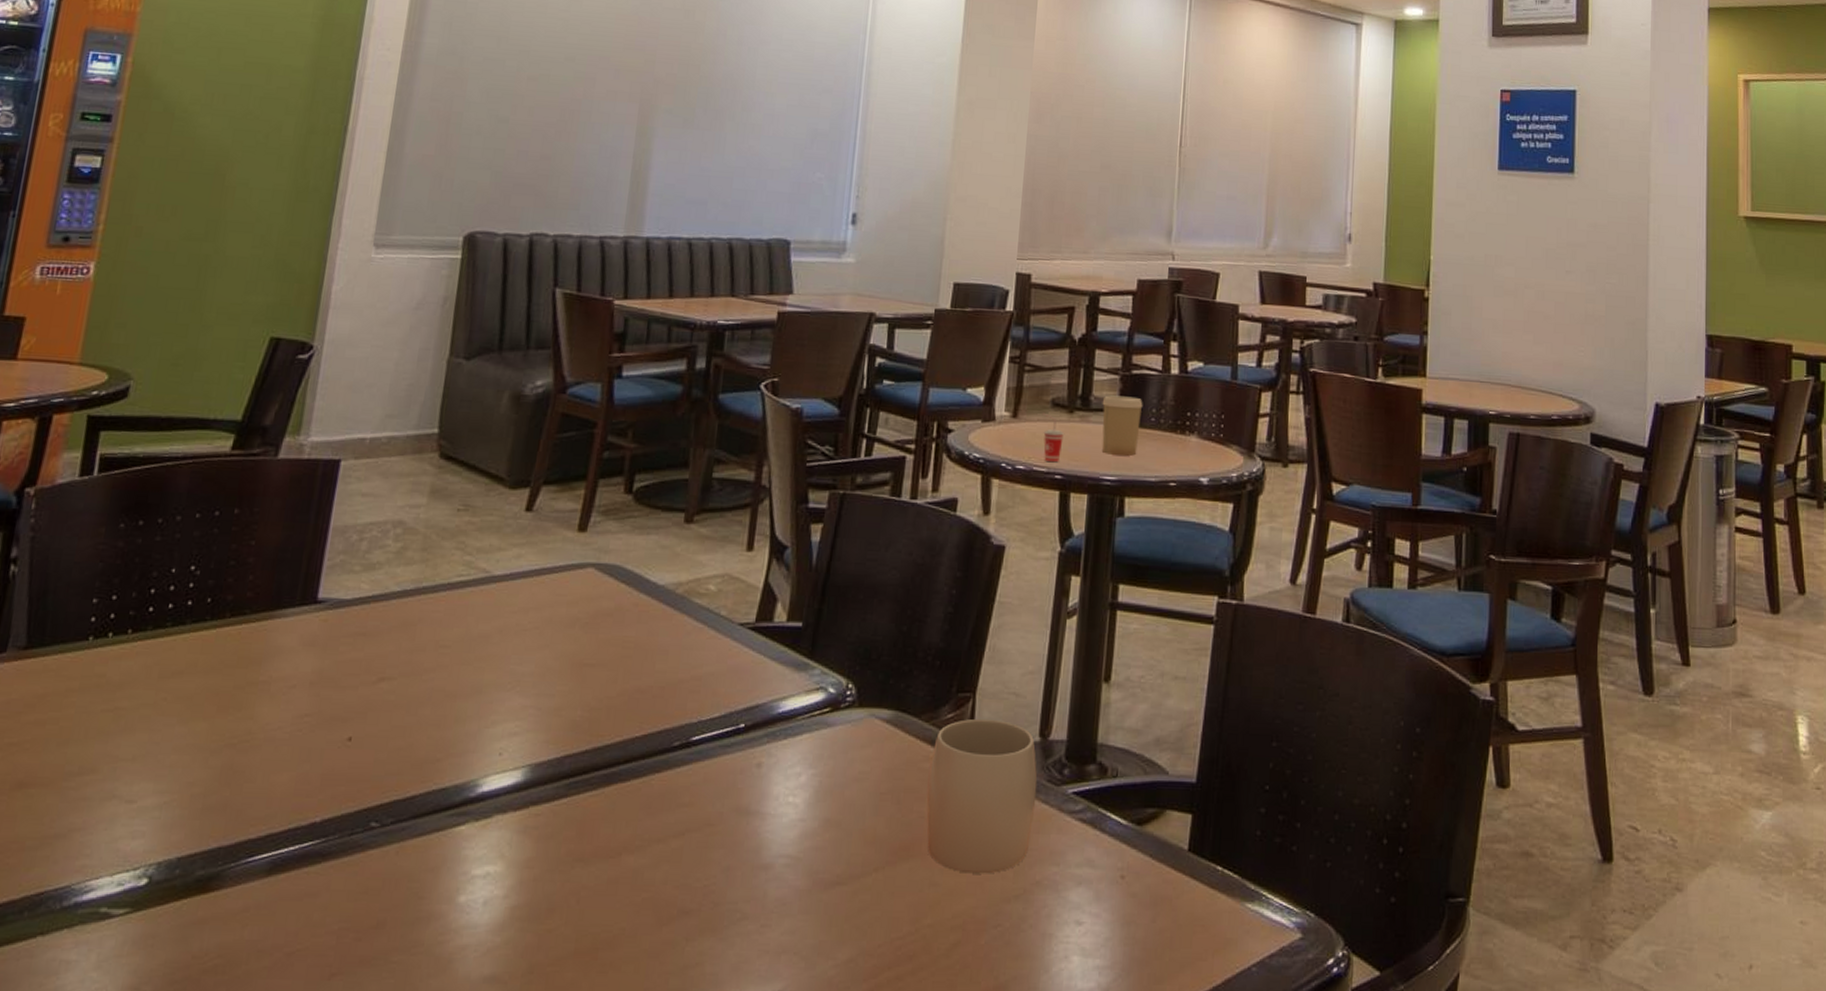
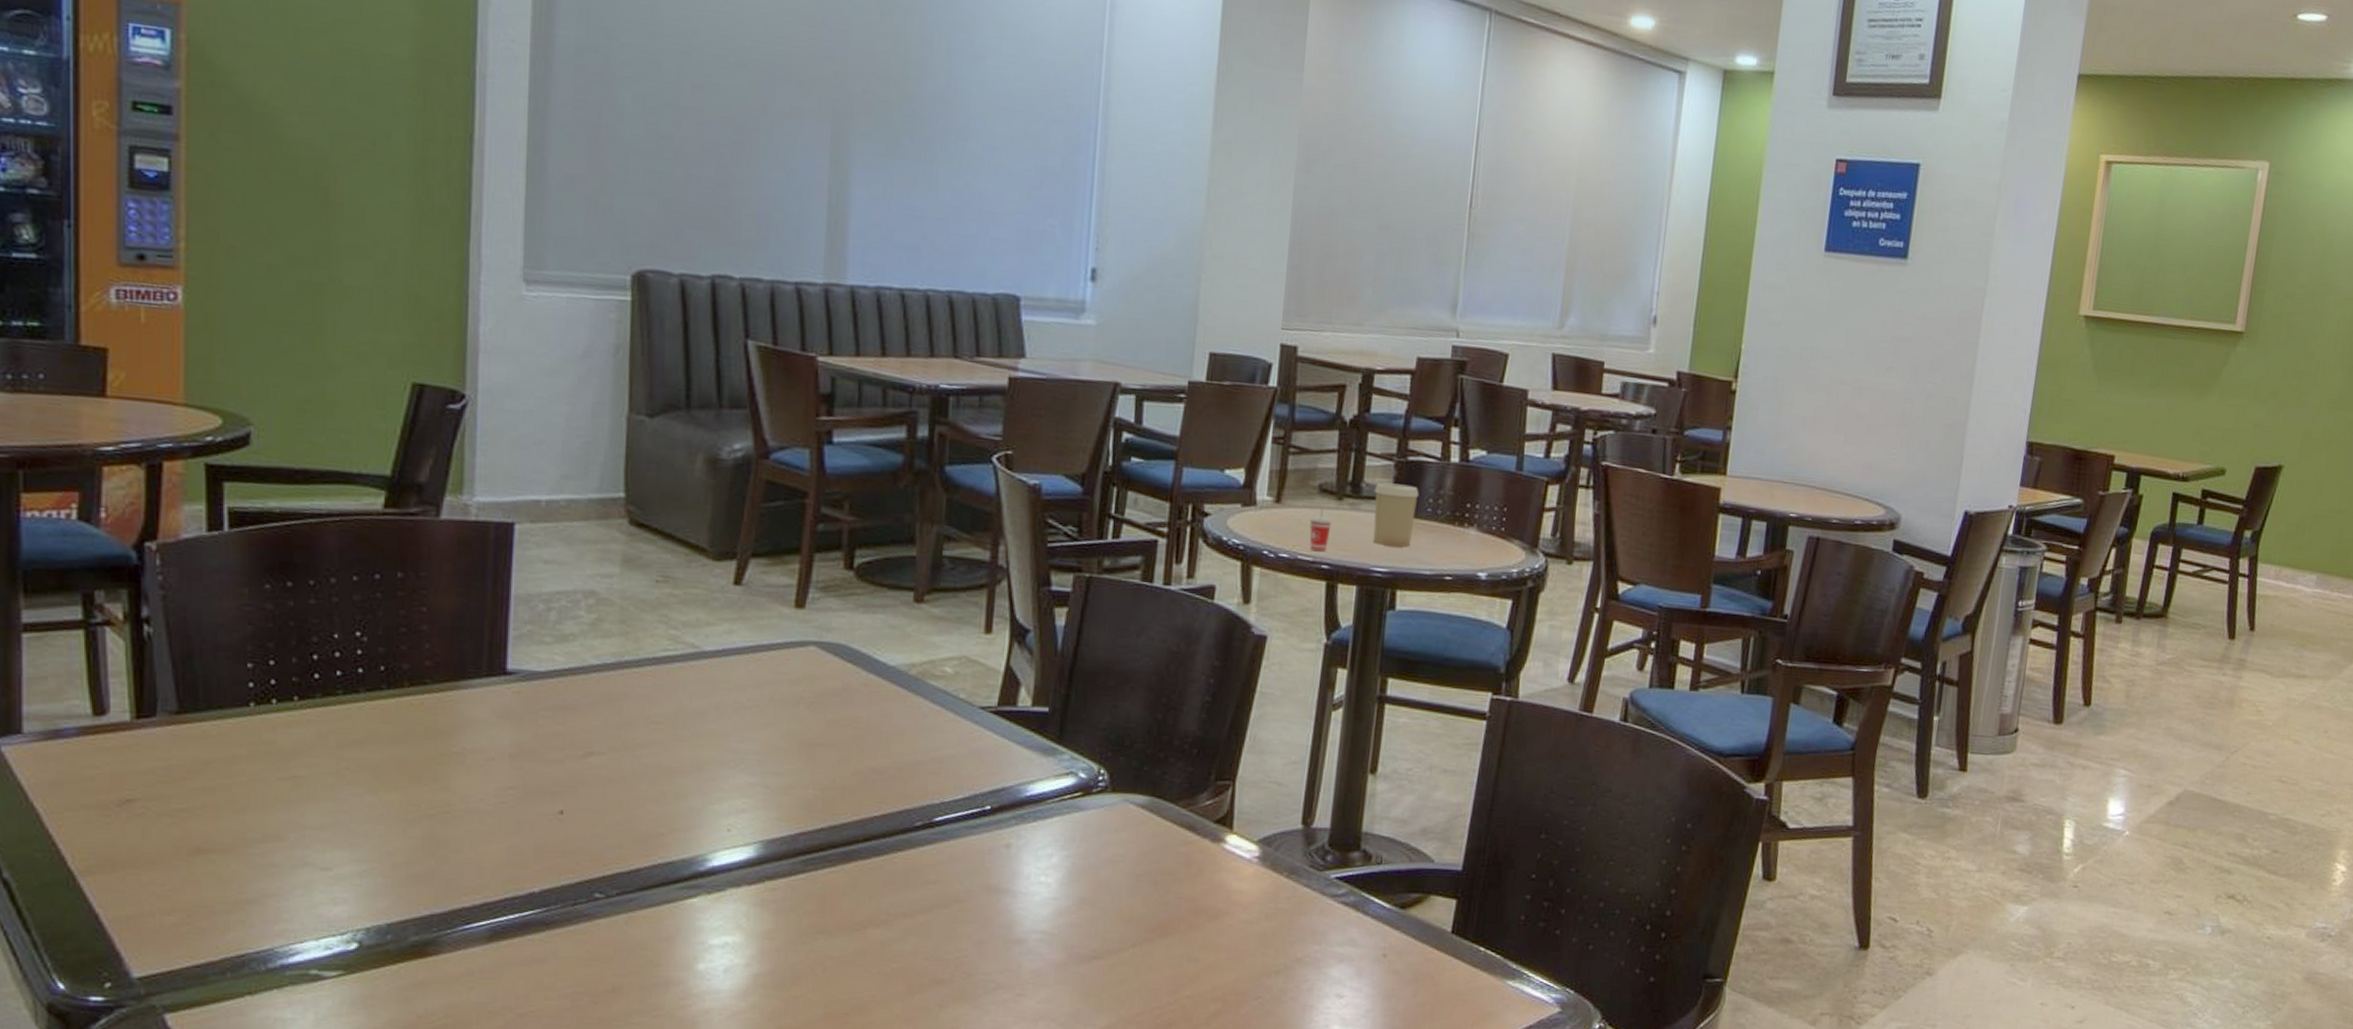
mug: present [926,718,1038,874] -> none [1184,805,1300,951]

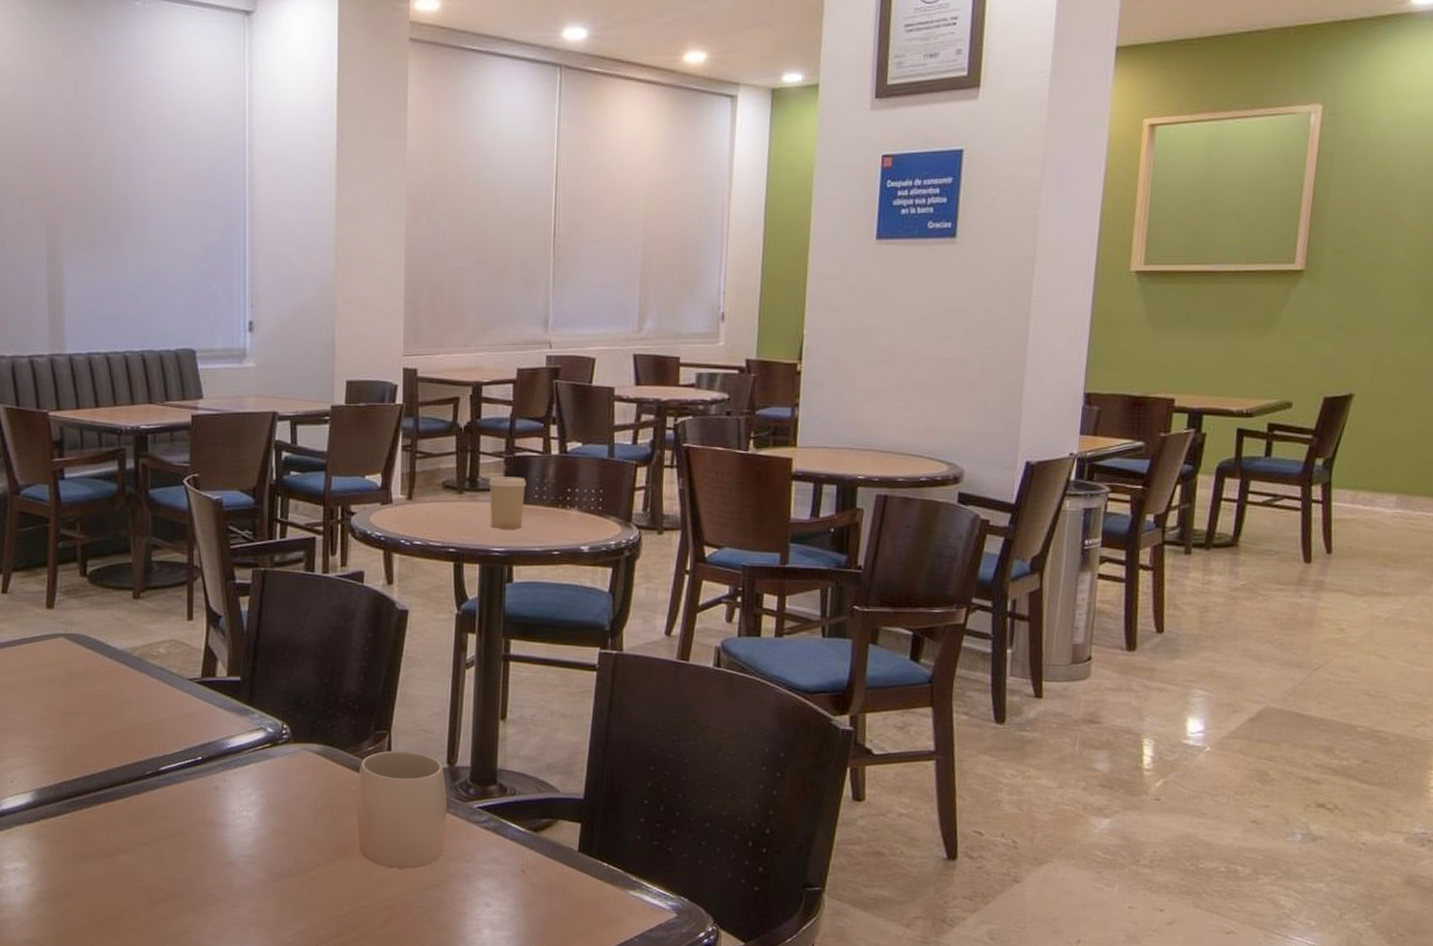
mug: none [1184,805,1300,951] -> present [356,750,448,869]
beverage cup: present [1308,498,1332,552] -> none [434,494,455,538]

